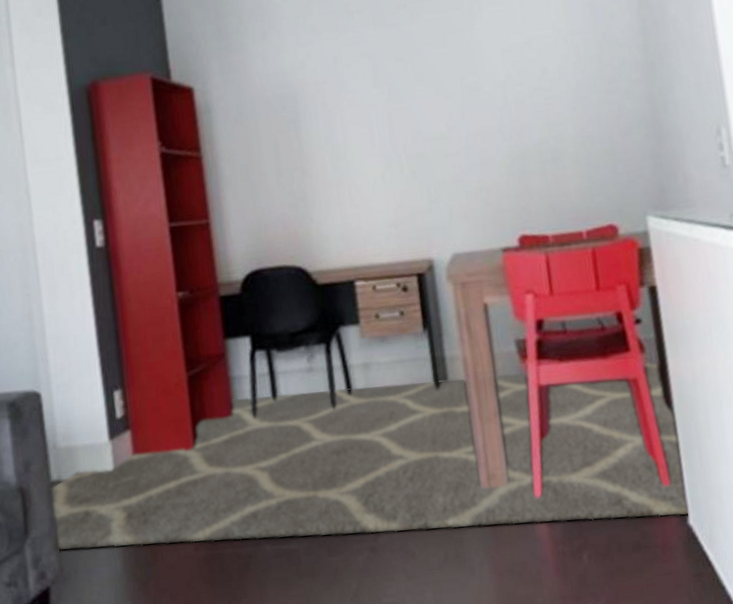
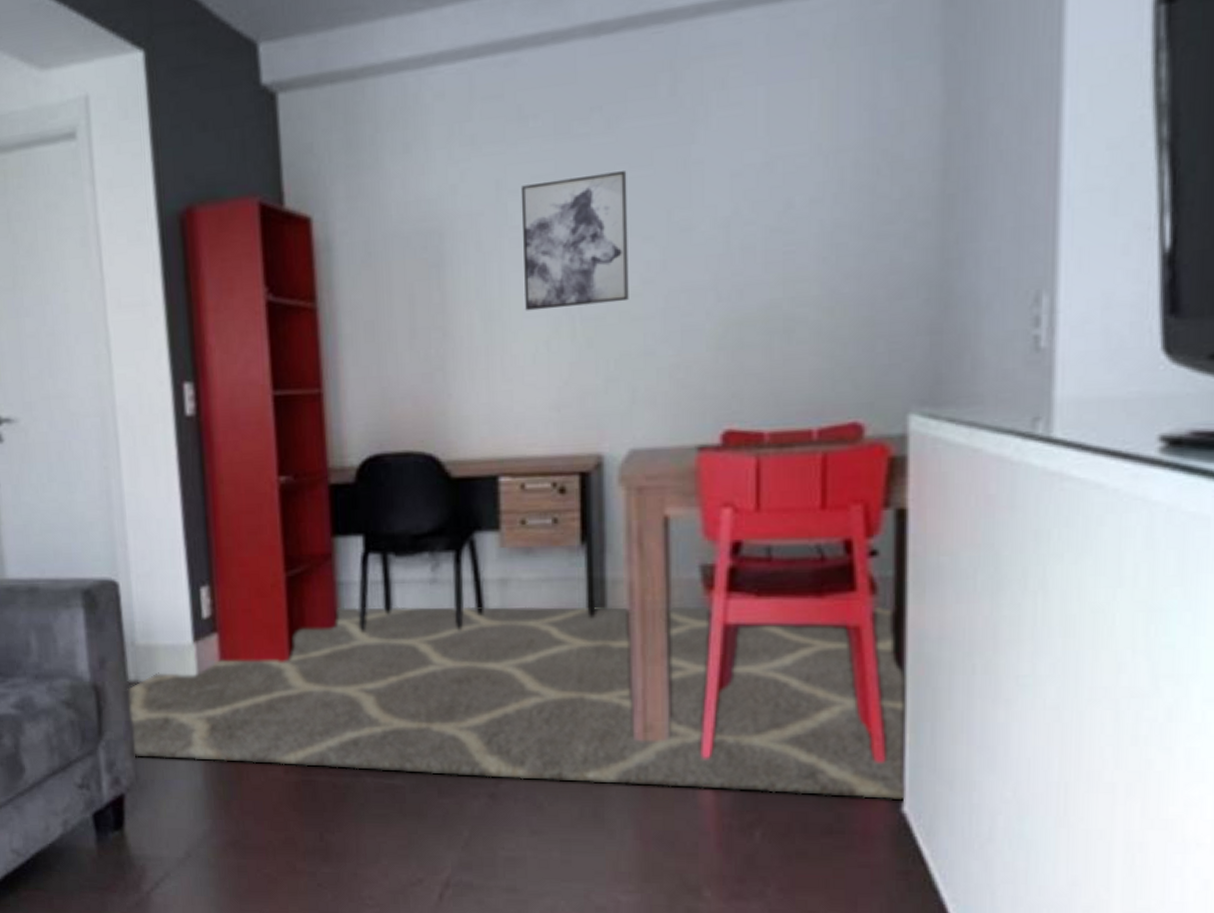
wall art: none [352,49,440,153] -> present [520,171,629,311]

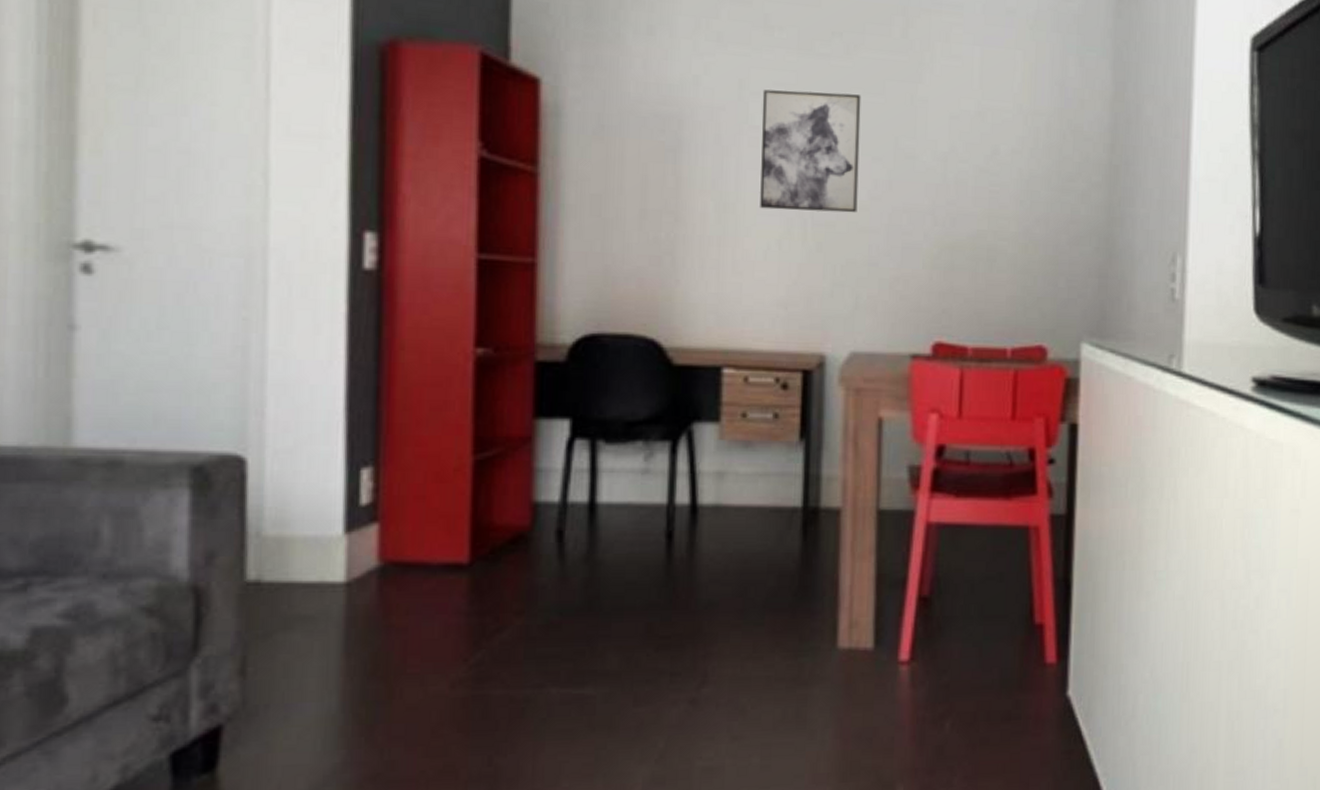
rug: present [127,606,905,799] -> none [243,497,1073,685]

